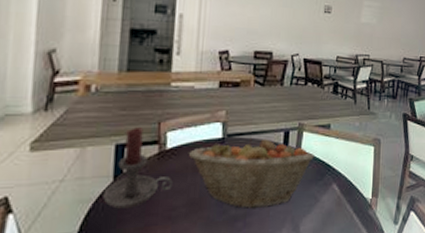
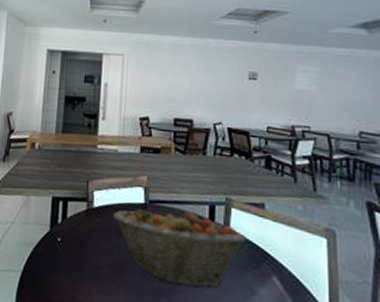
candle holder: present [103,127,173,209] -> none [41,183,99,259]

